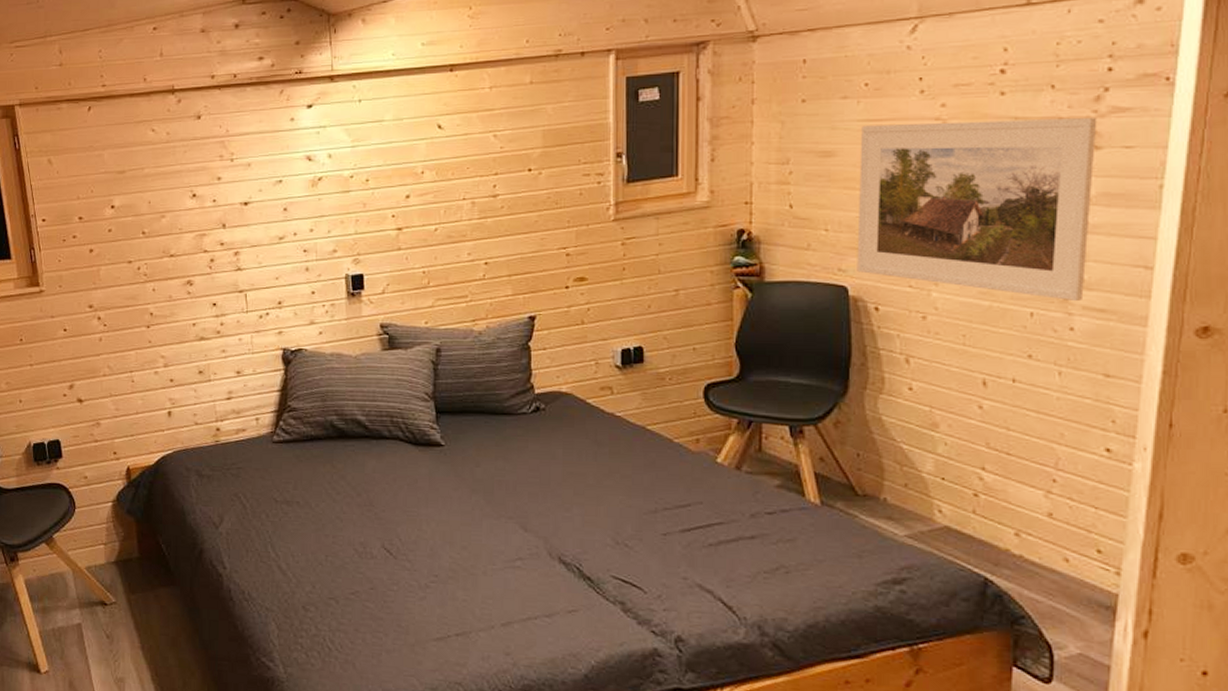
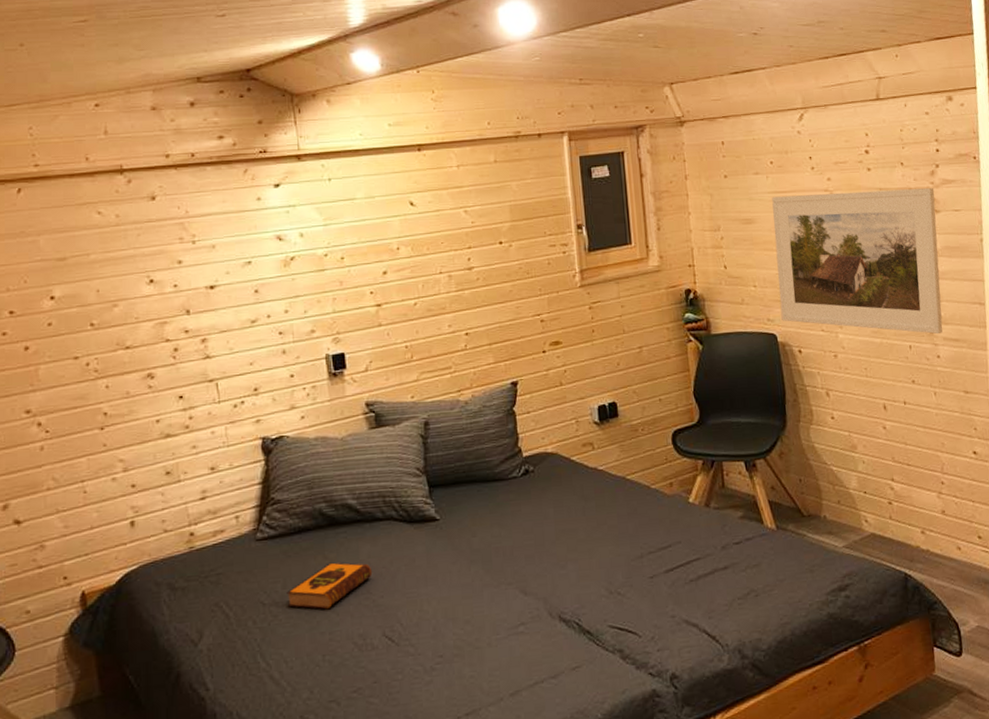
hardback book: none [297,472,376,515] -> present [287,562,373,610]

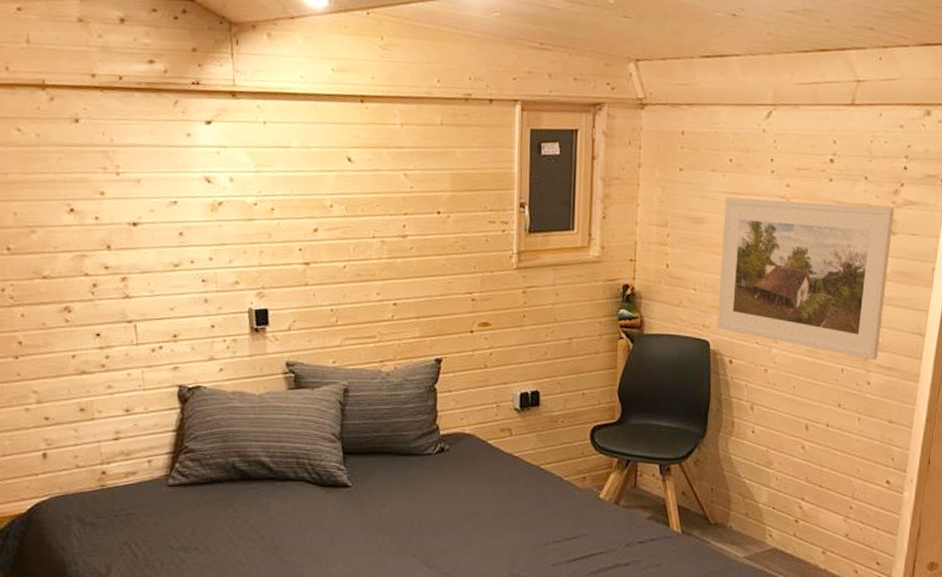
hardback book: present [287,562,373,610] -> none [195,515,281,560]

